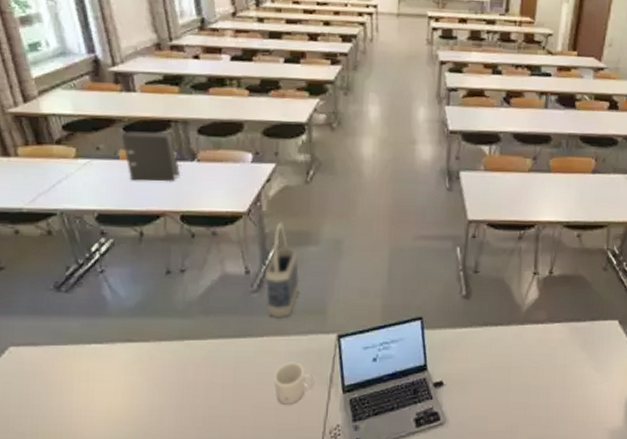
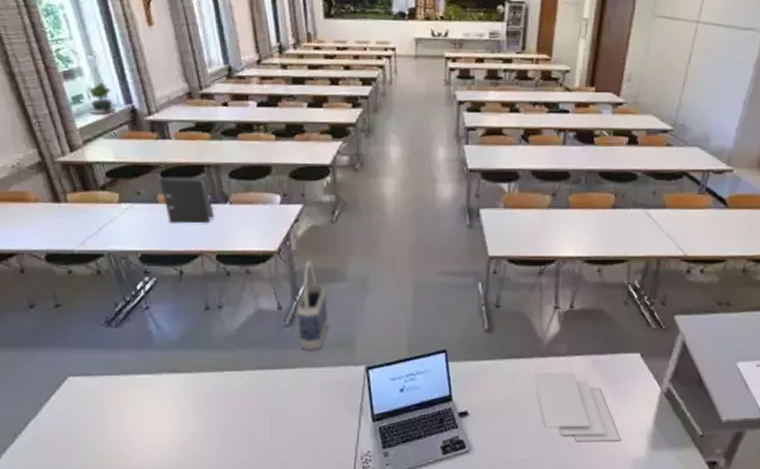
potted plant: none [45,28,77,65] -> present [86,81,116,116]
mug: present [273,362,315,405] -> none [307,392,346,432]
papers: none [512,341,598,411] -> present [534,373,621,442]

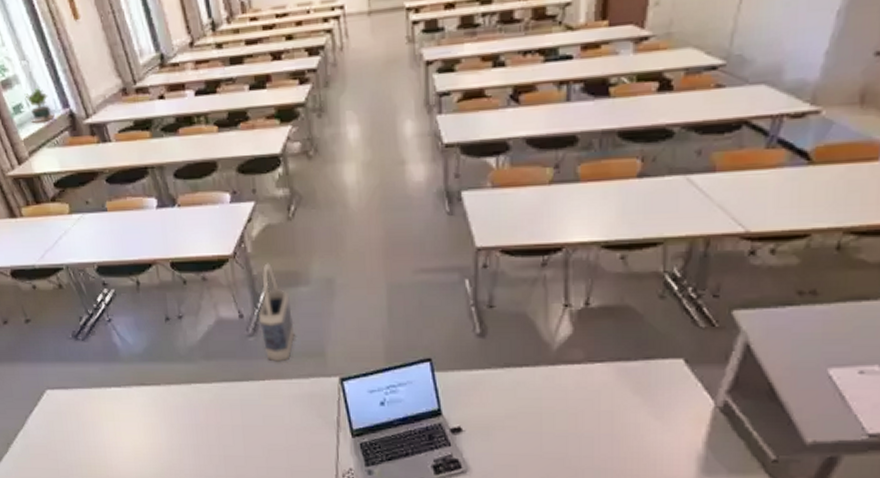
binder: present [159,176,215,224] -> none [105,179,164,232]
papers: present [534,373,621,442] -> none [542,383,660,465]

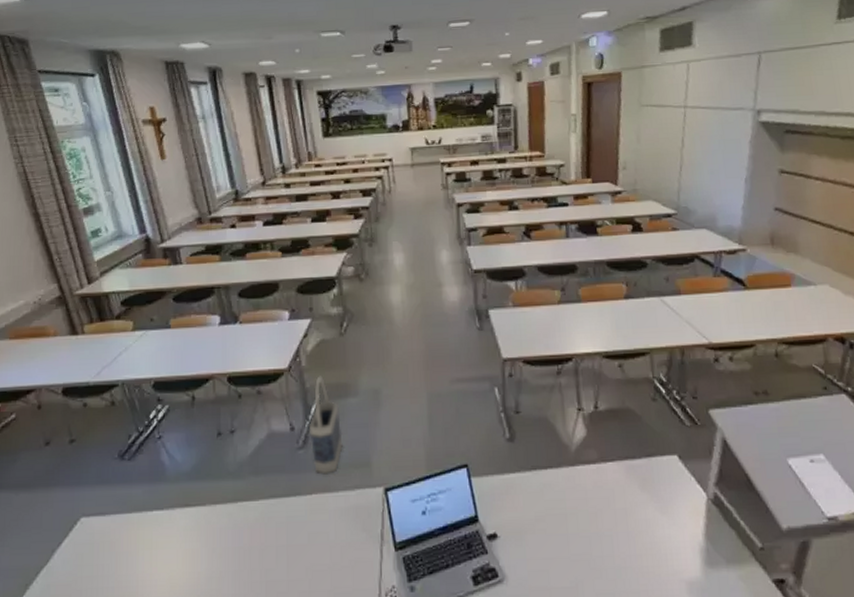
potted plant: present [24,87,55,124] -> none [104,214,131,247]

